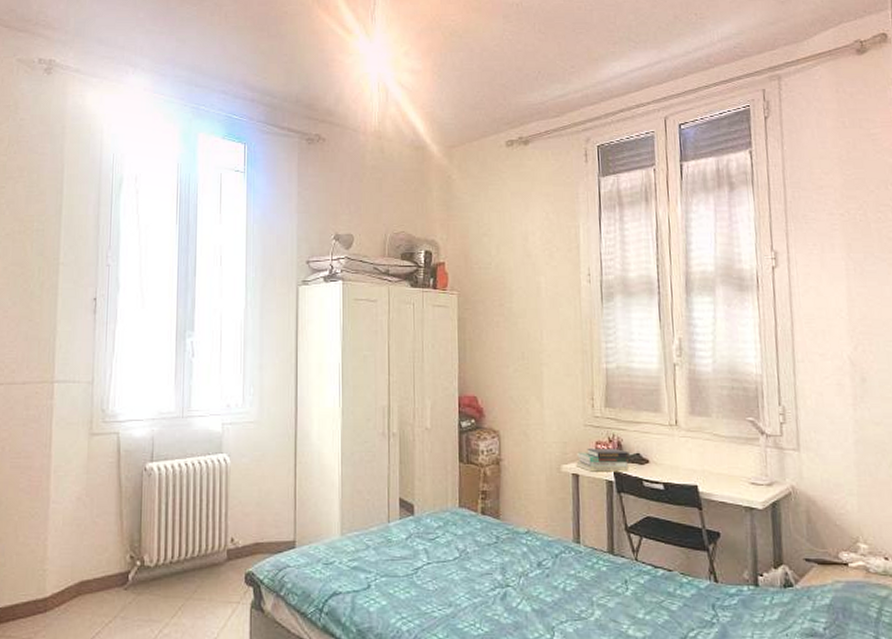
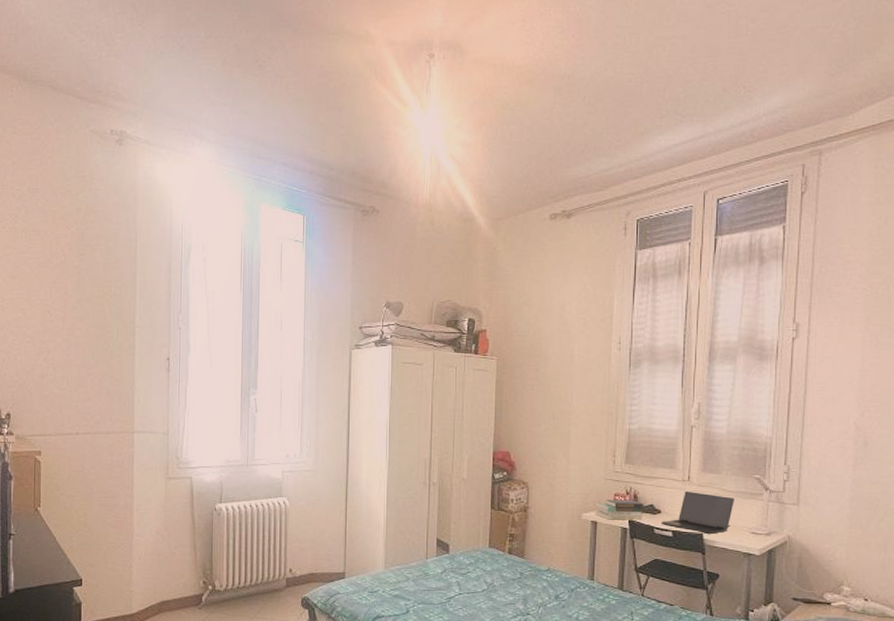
laptop: none [651,438,729,485] -> present [662,492,734,534]

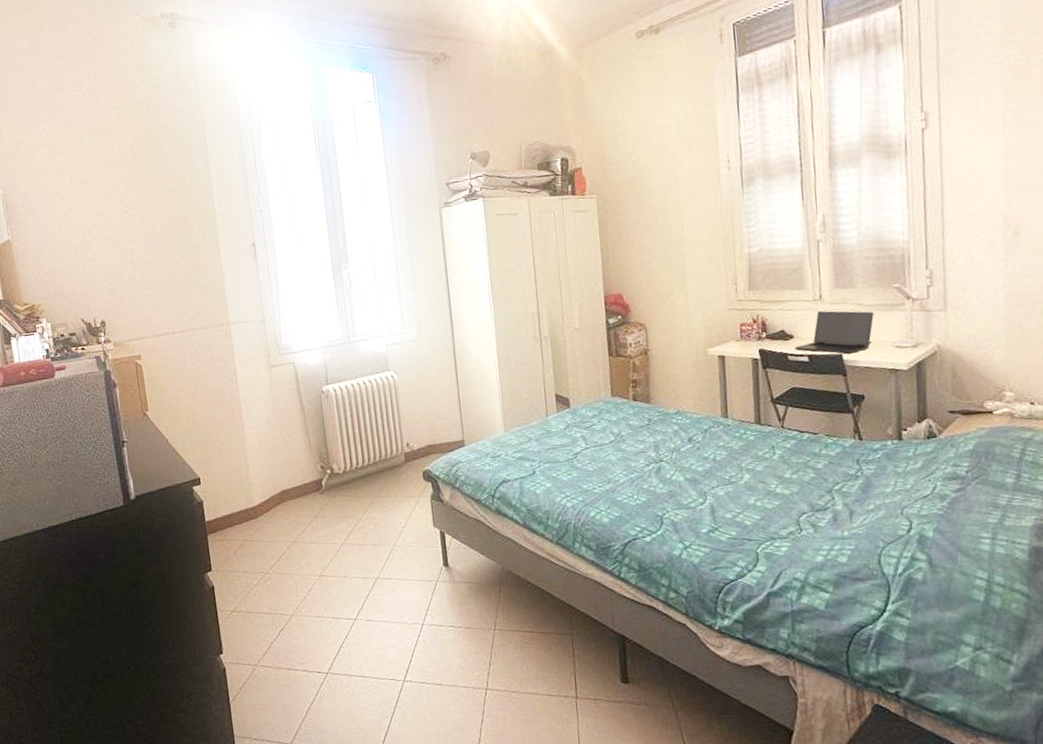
books: present [595,500,644,521] -> none [722,328,775,352]

